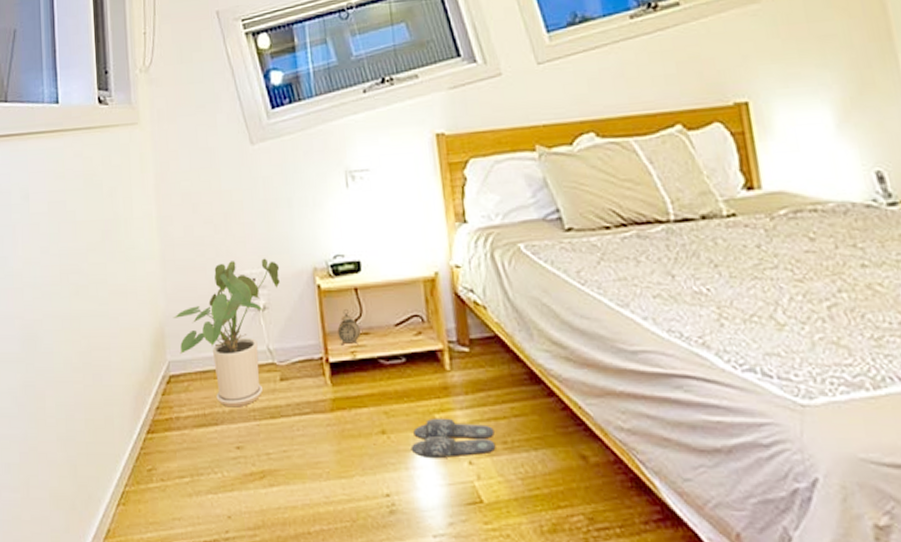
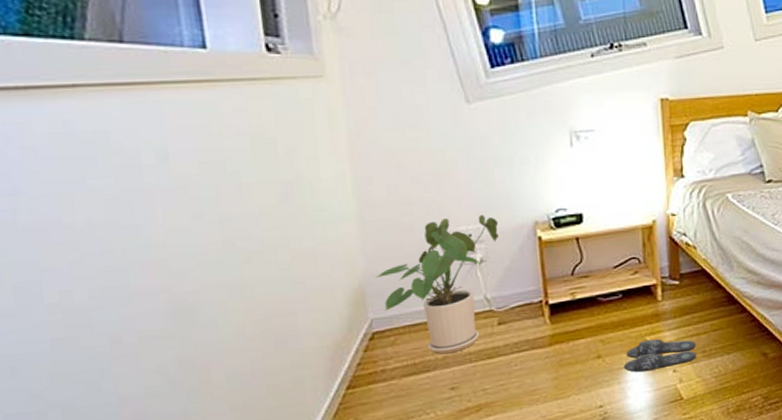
alarm clock: present [337,309,361,345] -> none [558,257,580,289]

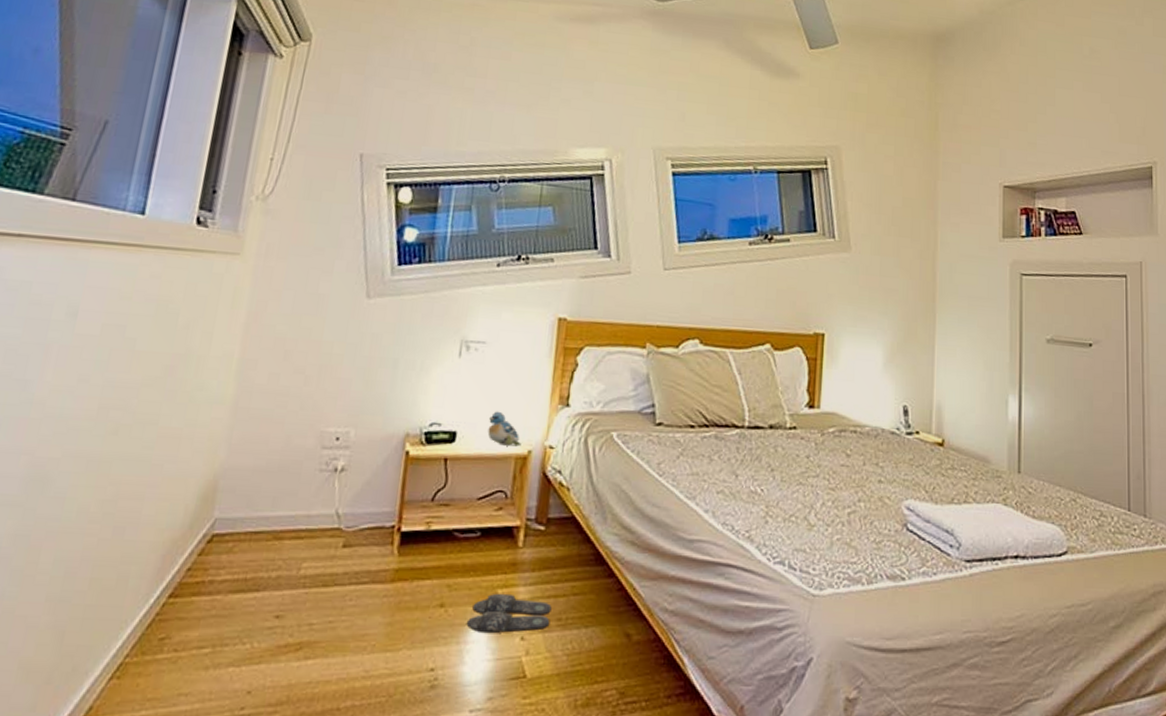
house plant: present [375,214,499,355] -> none [231,416,369,573]
plush toy: none [611,190,645,220] -> present [487,411,521,447]

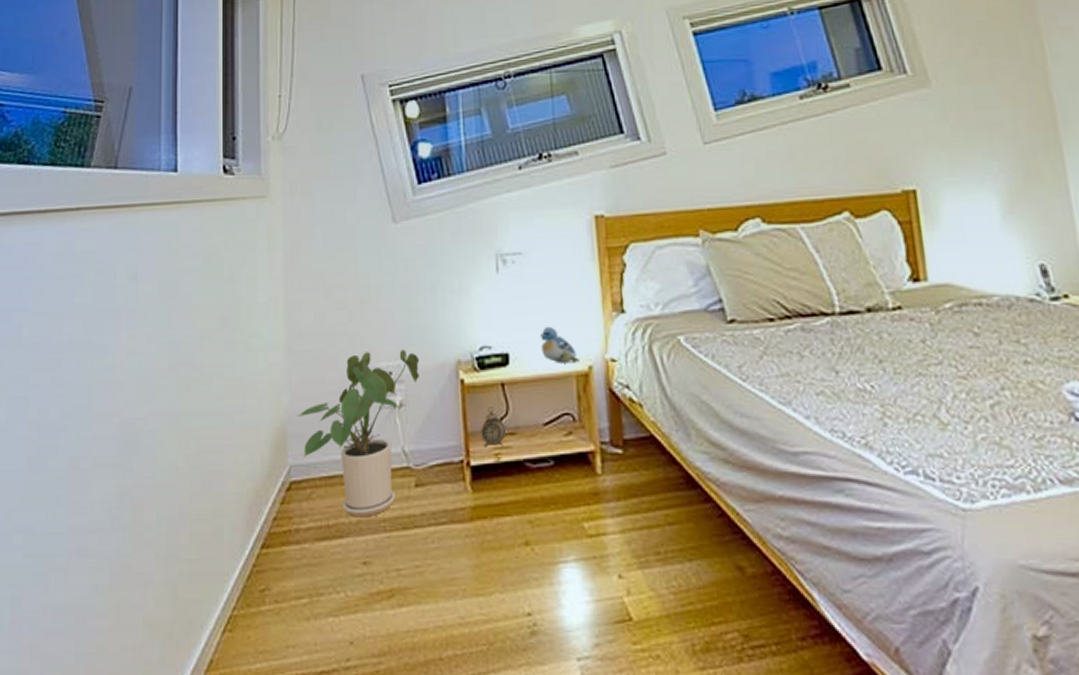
house plant: none [231,416,369,573] -> present [296,349,420,518]
alarm clock: none [416,479,442,516] -> present [481,407,506,447]
slippers: present [467,593,552,634] -> none [557,527,648,573]

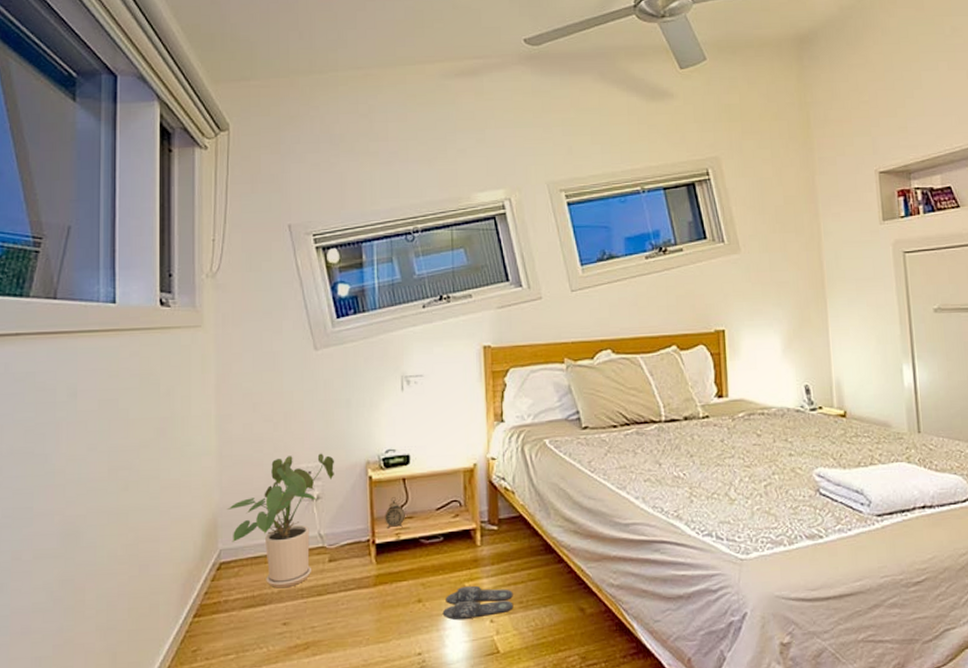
plush toy: present [540,326,580,364] -> none [436,433,467,462]
slippers: none [557,527,648,573] -> present [443,585,514,620]

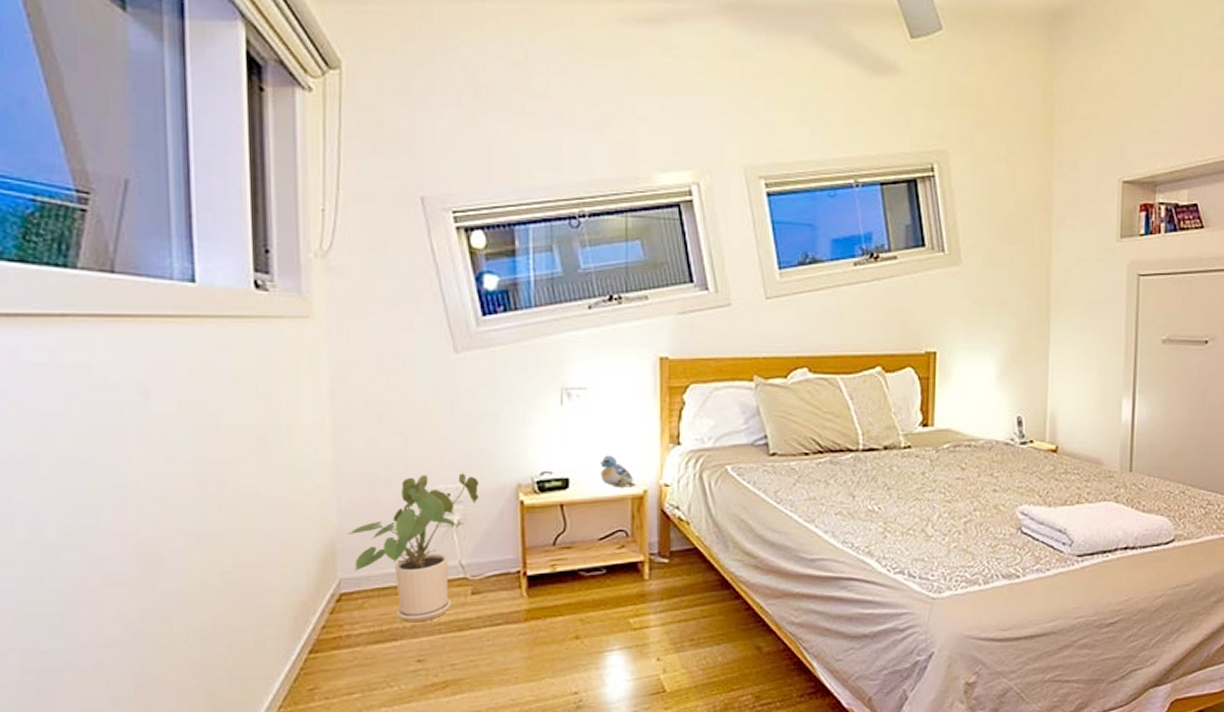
alarm clock: present [385,497,405,529] -> none [538,525,562,559]
plush toy: none [436,433,467,462] -> present [600,455,636,488]
slippers: present [443,585,514,620] -> none [604,621,683,658]

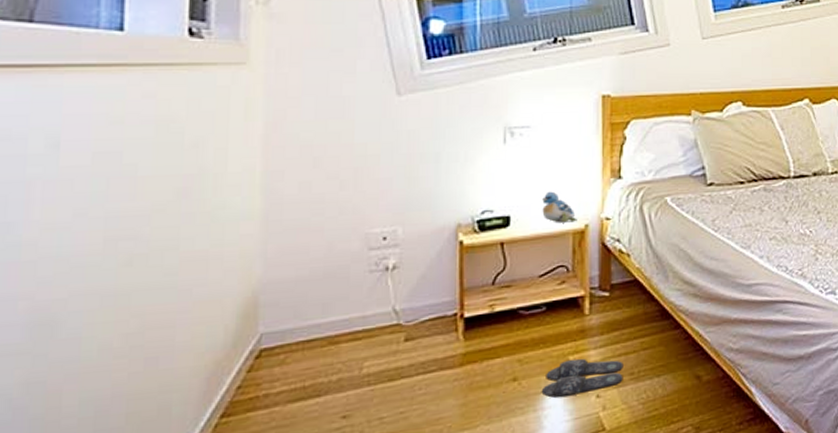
house plant: present [347,473,480,623] -> none [272,215,418,376]
slippers: none [604,621,683,658] -> present [543,358,623,398]

